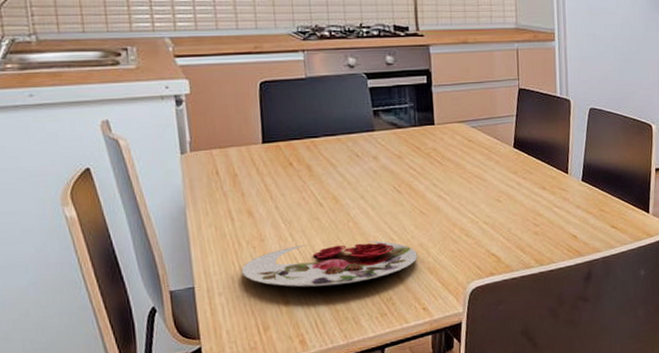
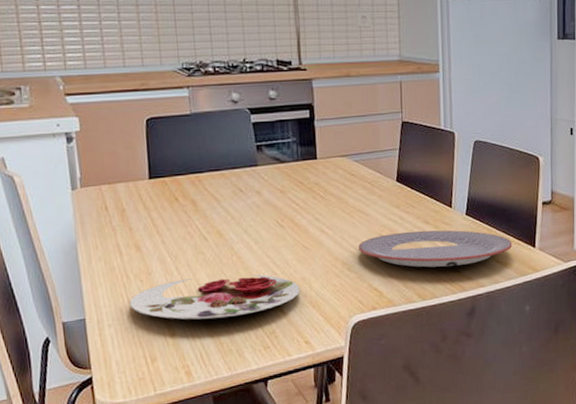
plate: none [475,196,627,233] -> present [358,230,513,268]

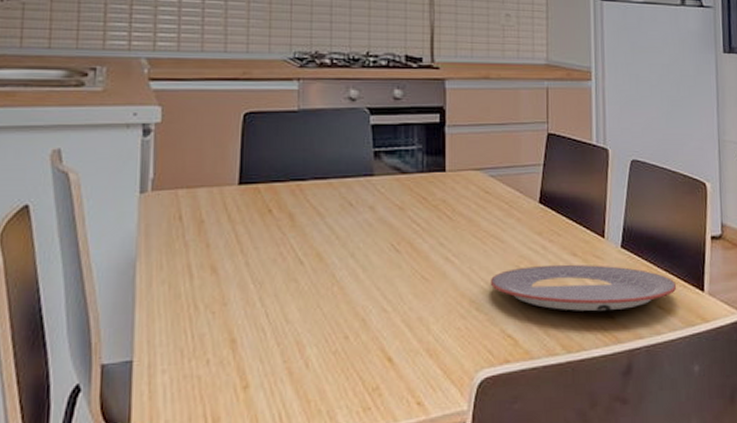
plate: present [130,274,300,320] -> none [194,311,415,368]

